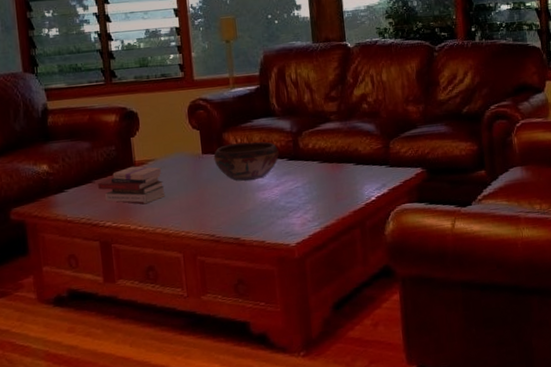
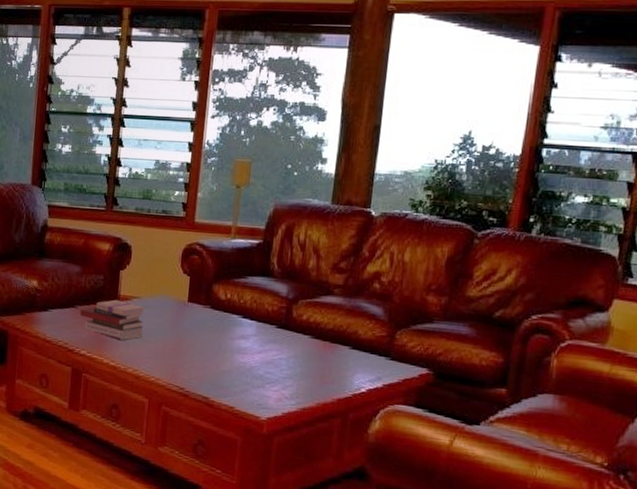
decorative bowl: present [213,141,279,181] -> none [198,297,269,341]

